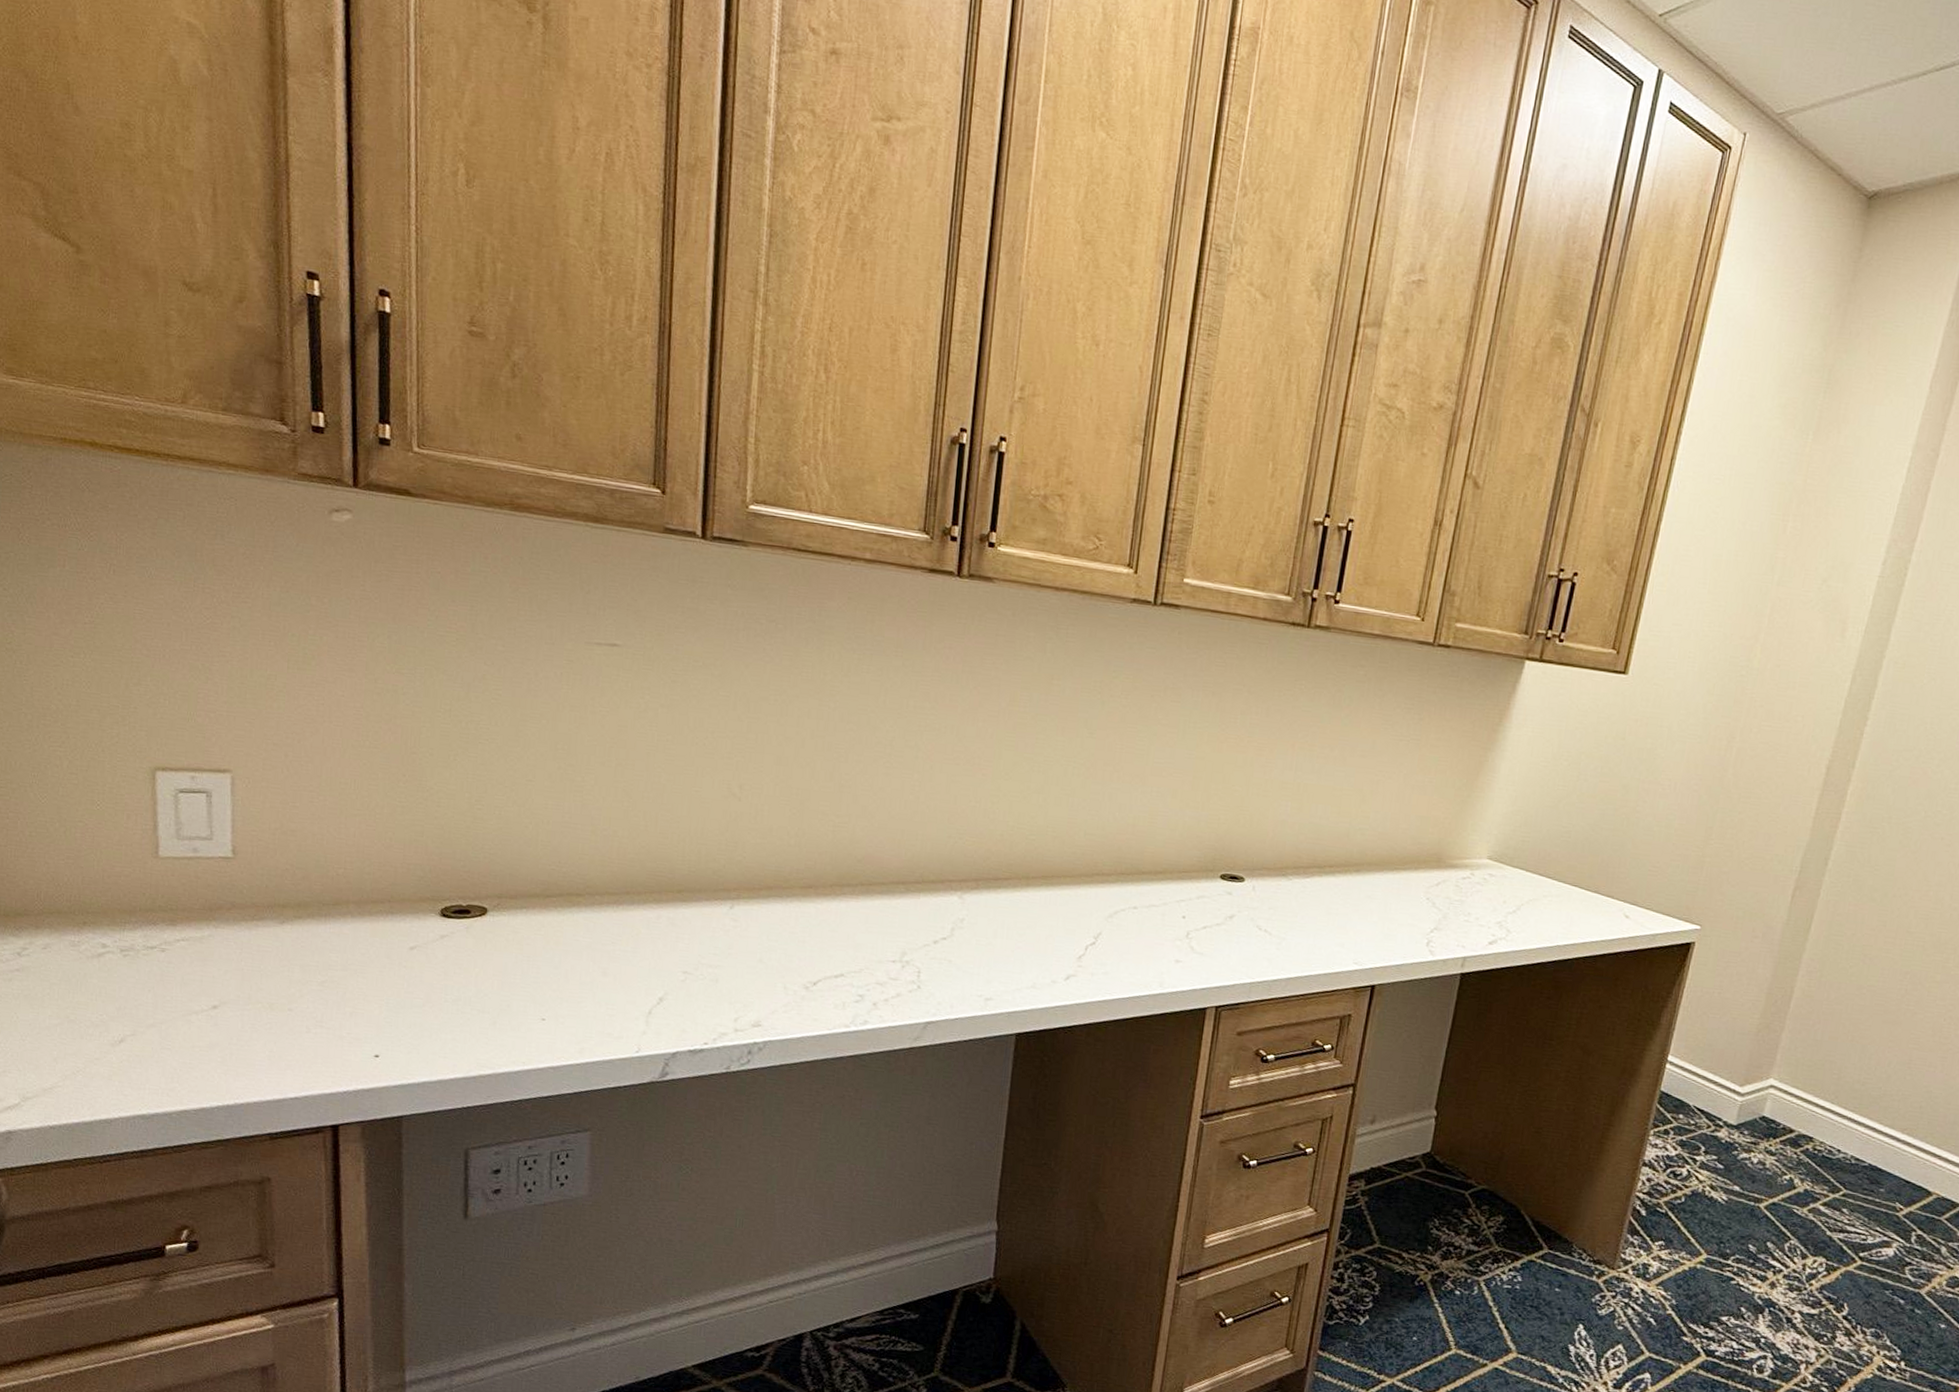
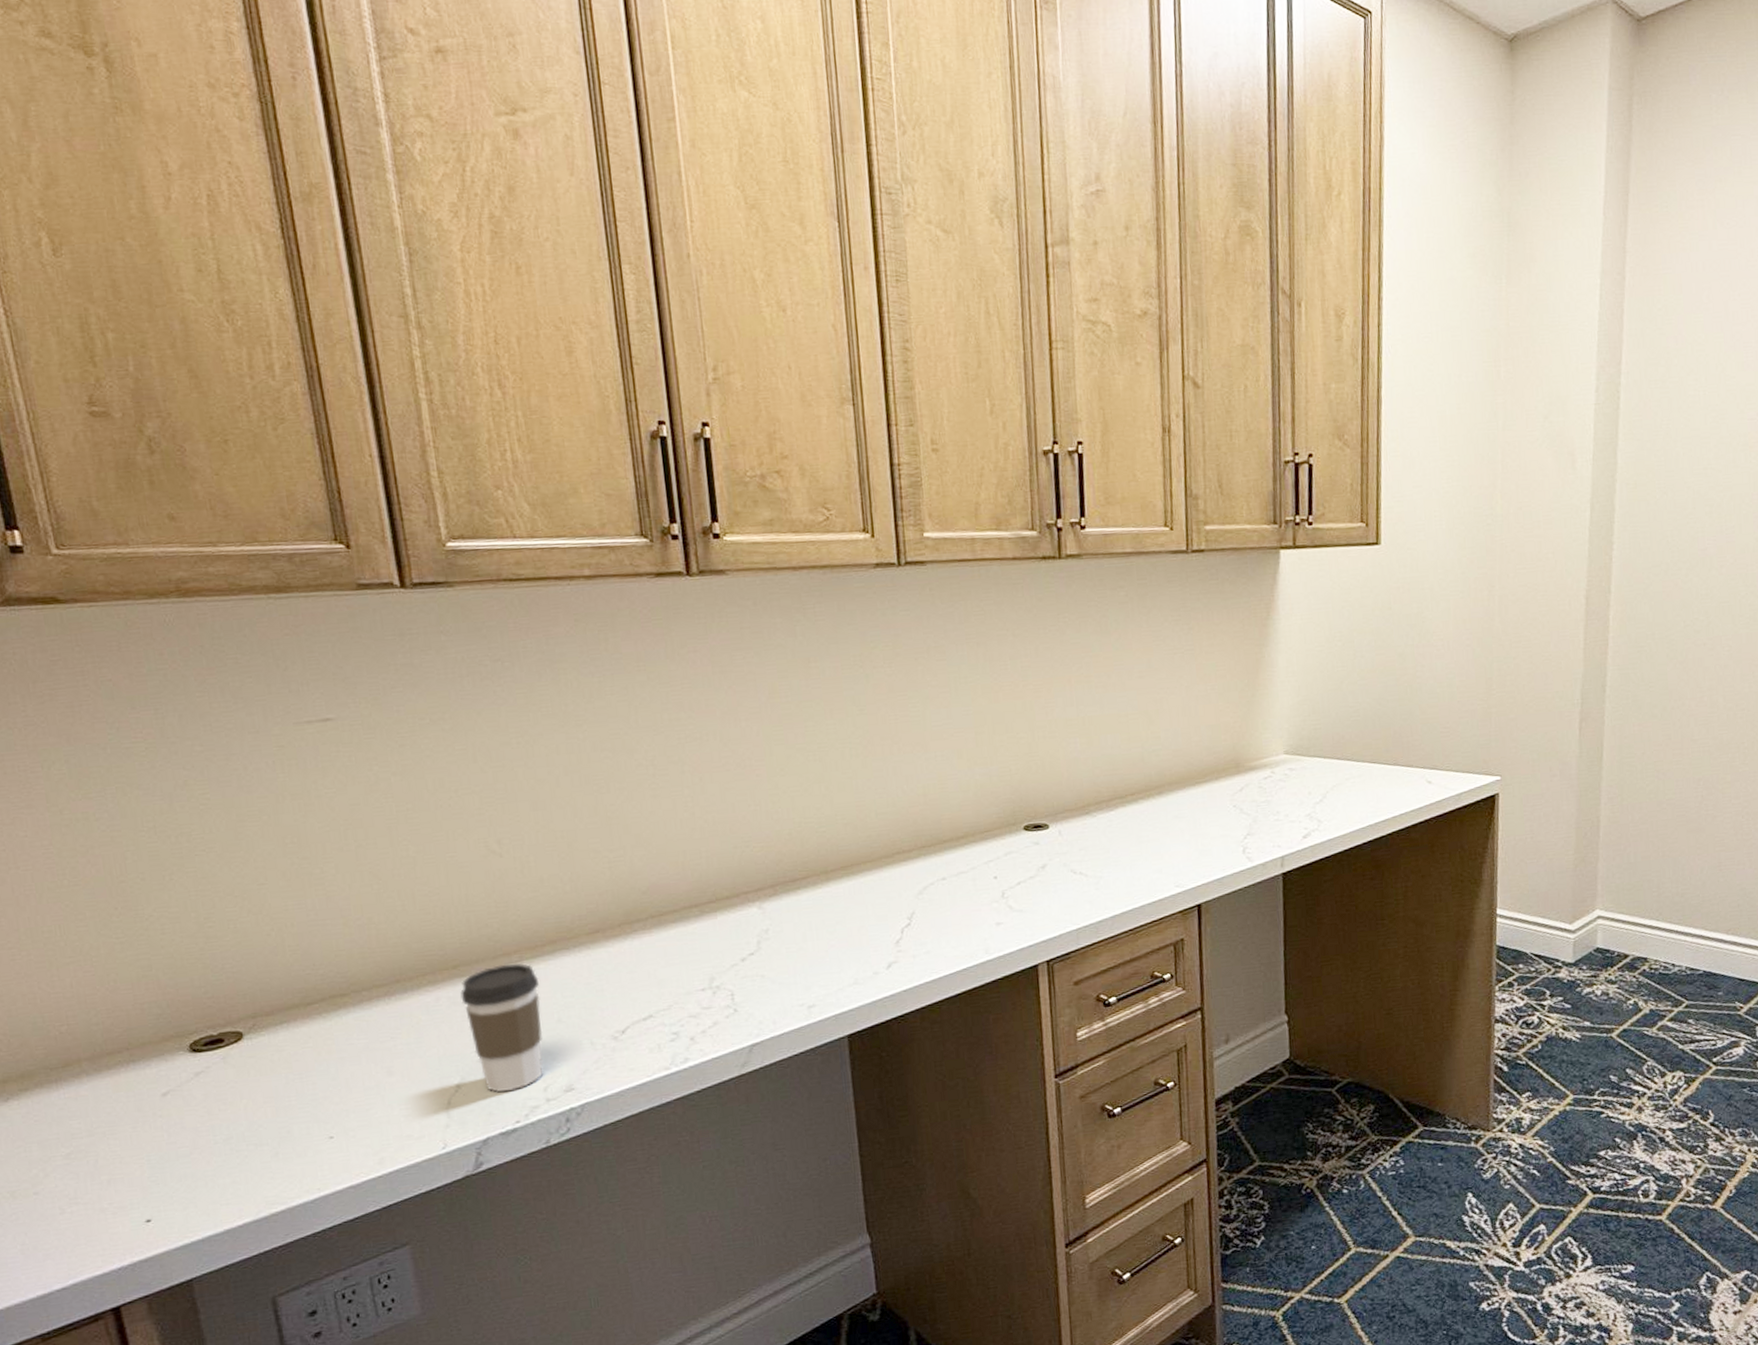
coffee cup: none [679,898,751,1014] -> present [460,963,543,1093]

